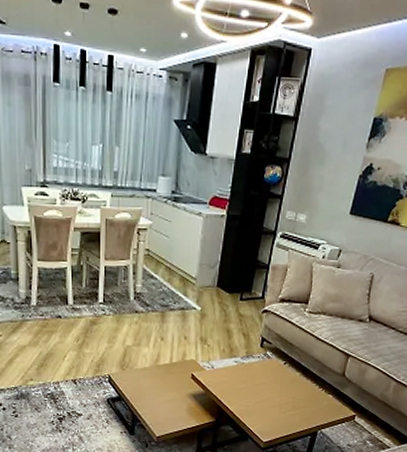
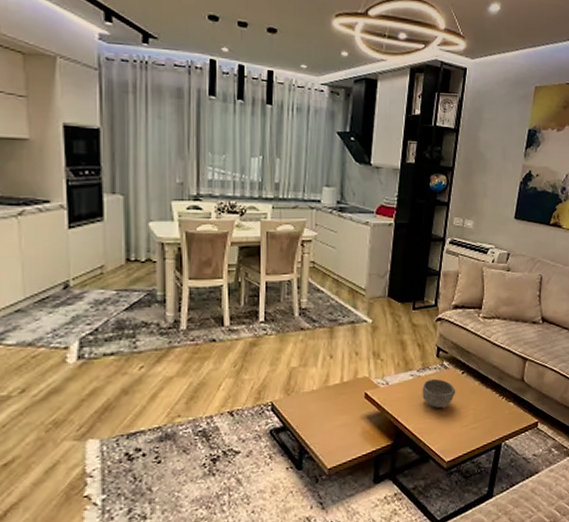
bowl: none [244,366,277,395] -> present [422,378,456,409]

